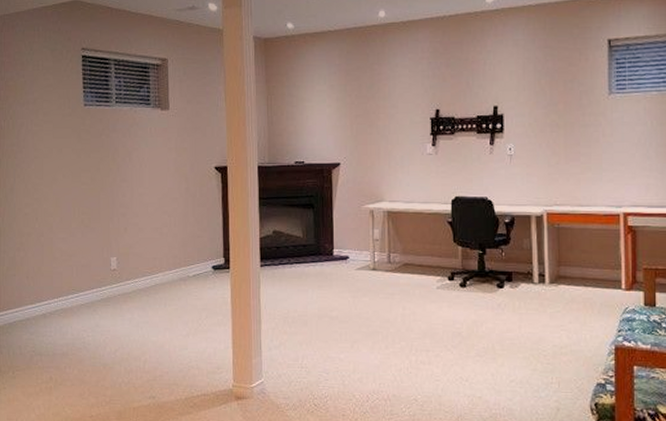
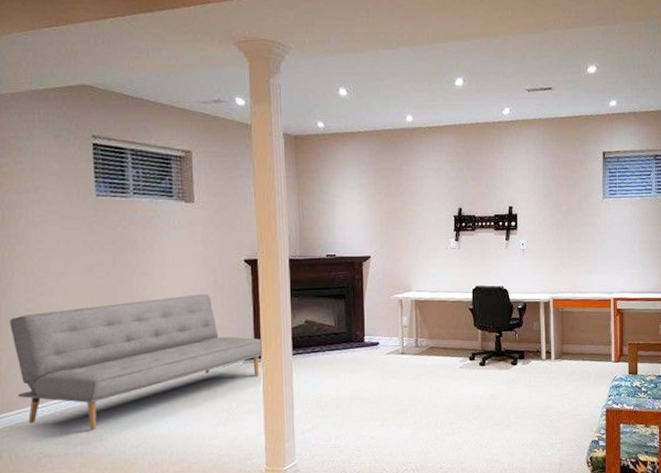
sofa: none [11,201,231,333] -> present [9,294,262,431]

